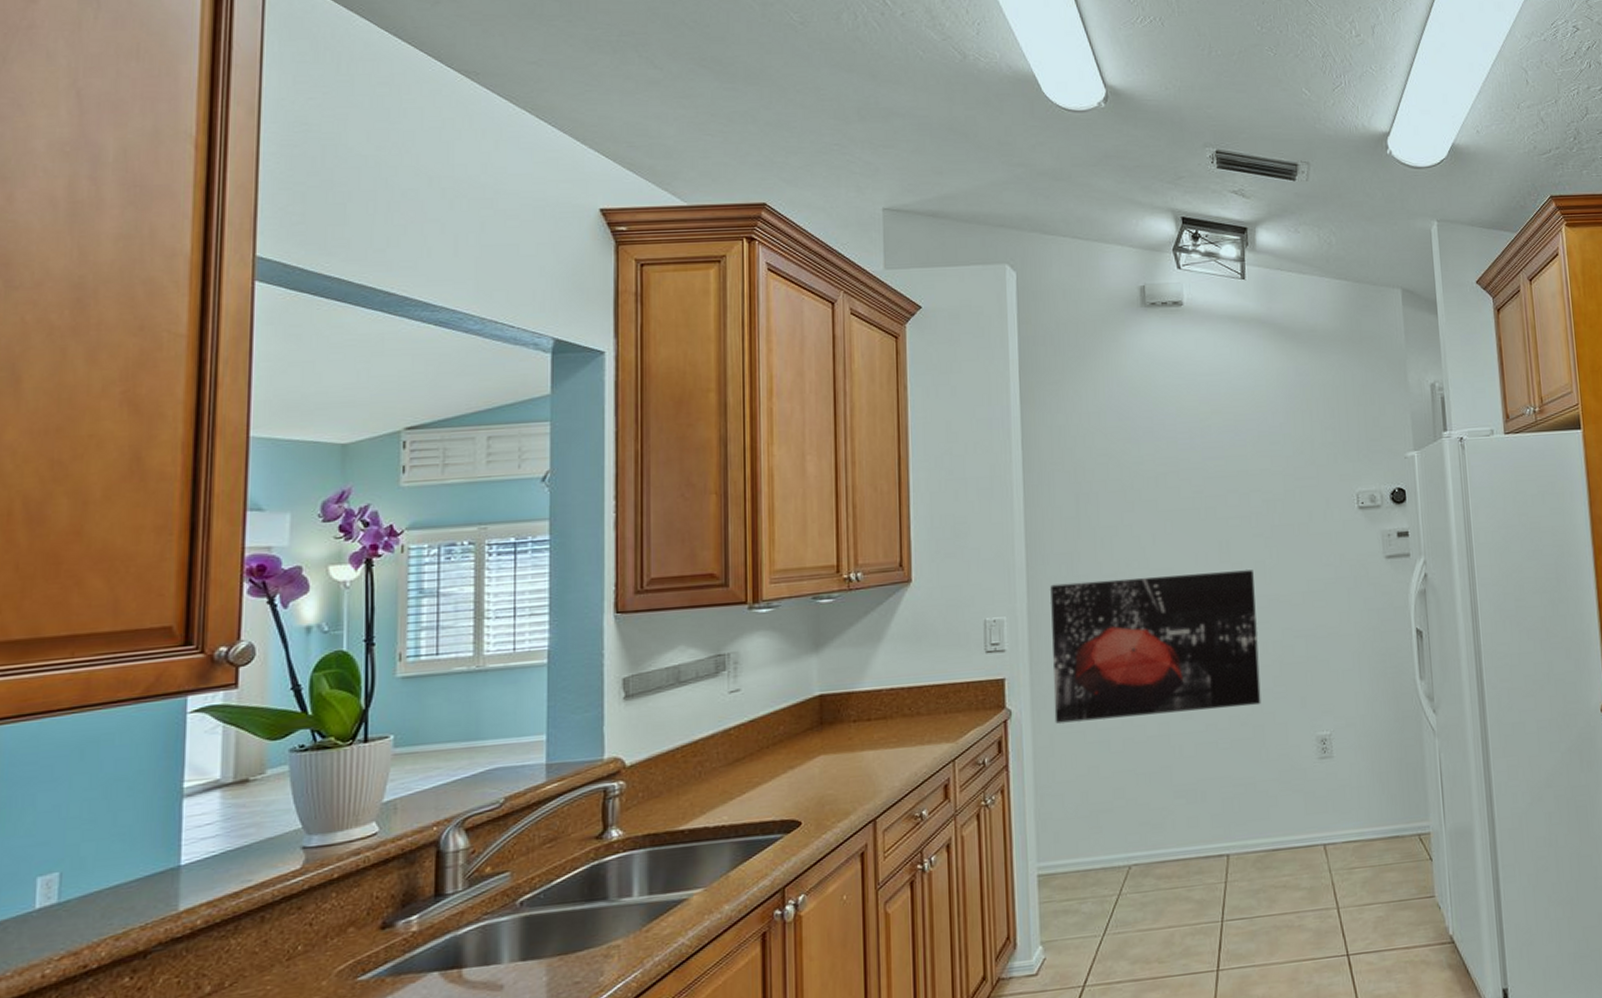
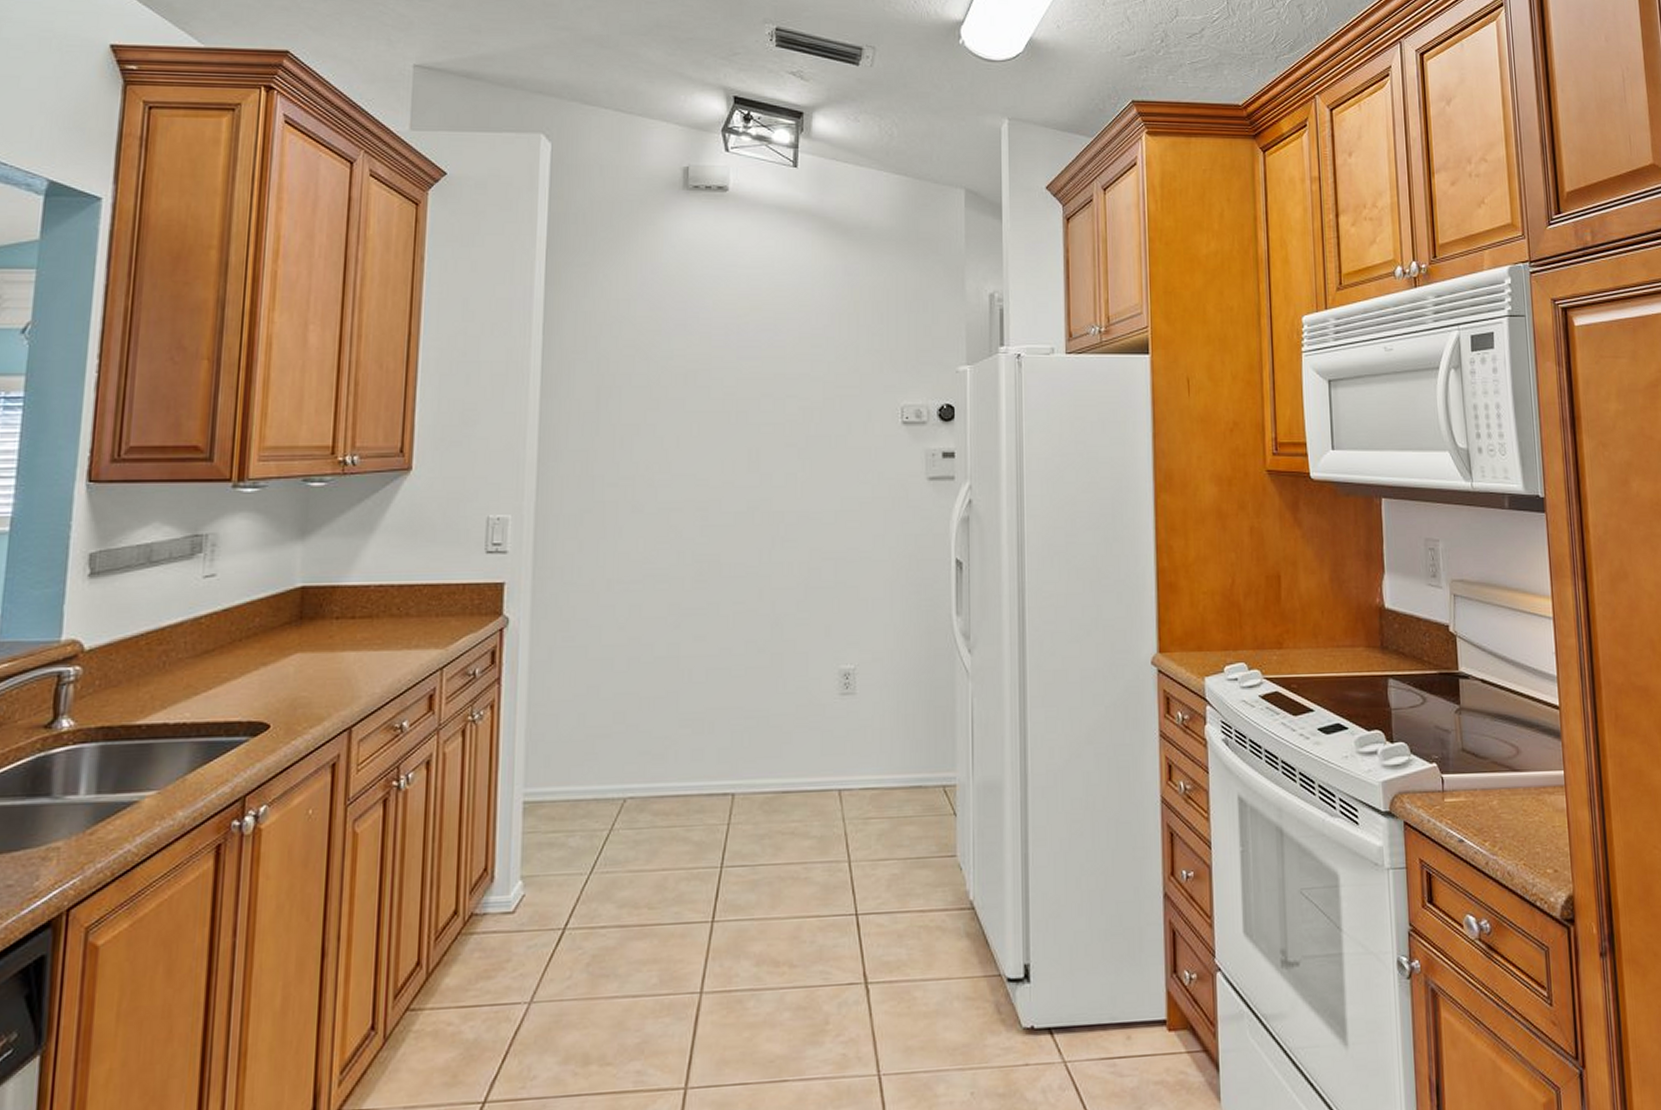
wall art: present [1050,570,1261,724] -> none [555,482,783,636]

